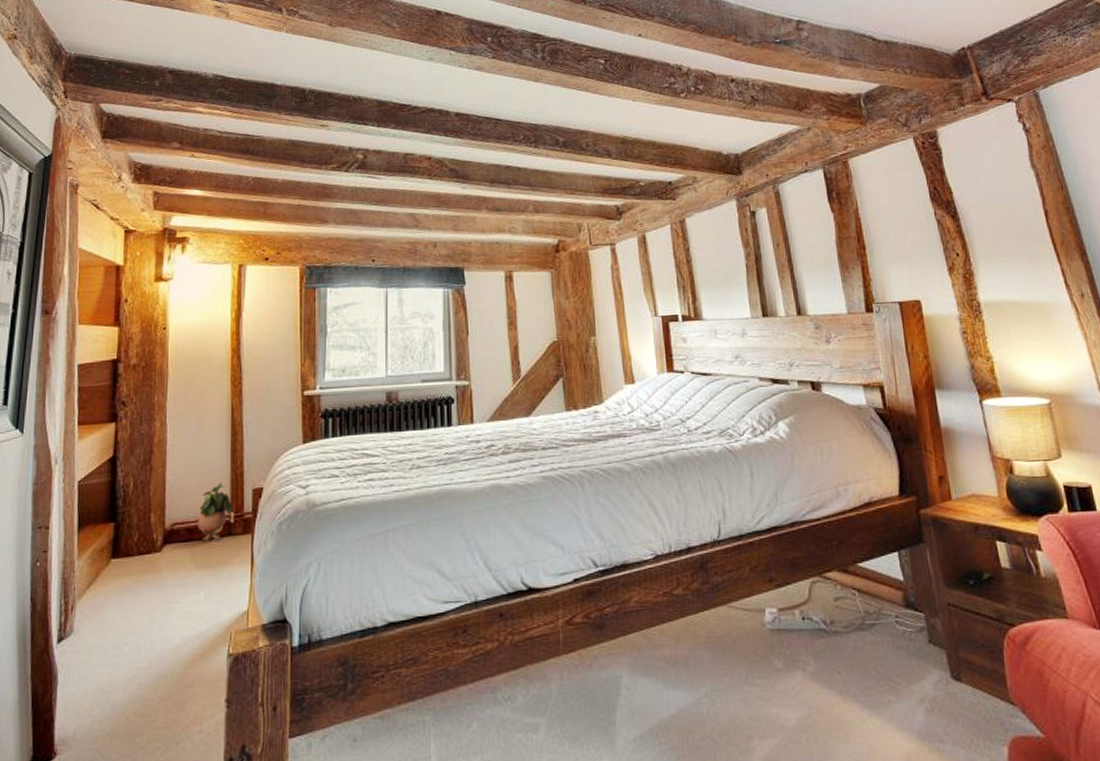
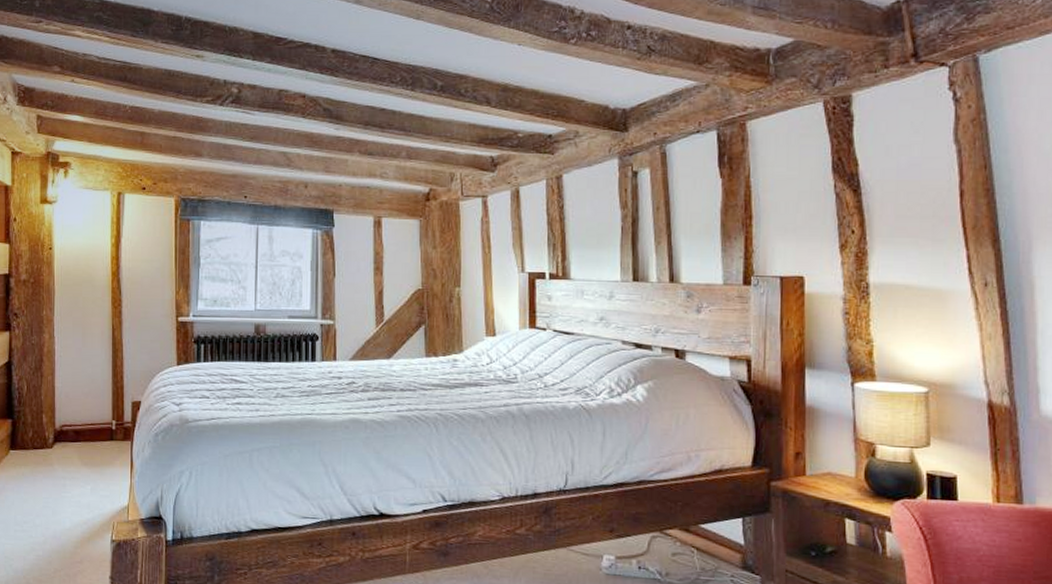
potted plant: present [197,482,232,543] -> none [84,393,114,445]

